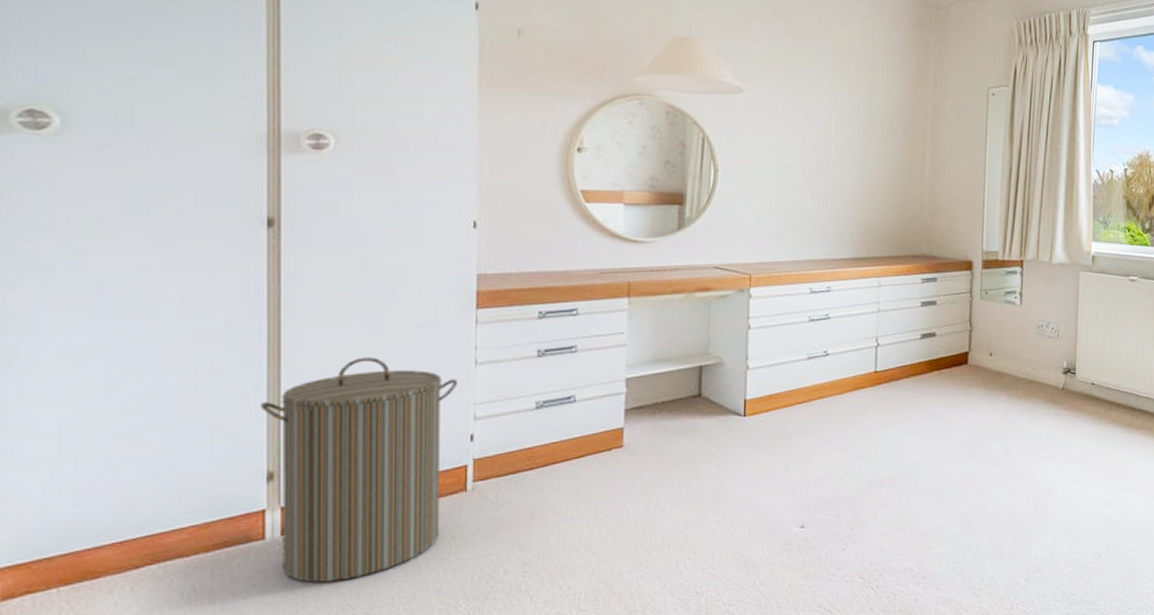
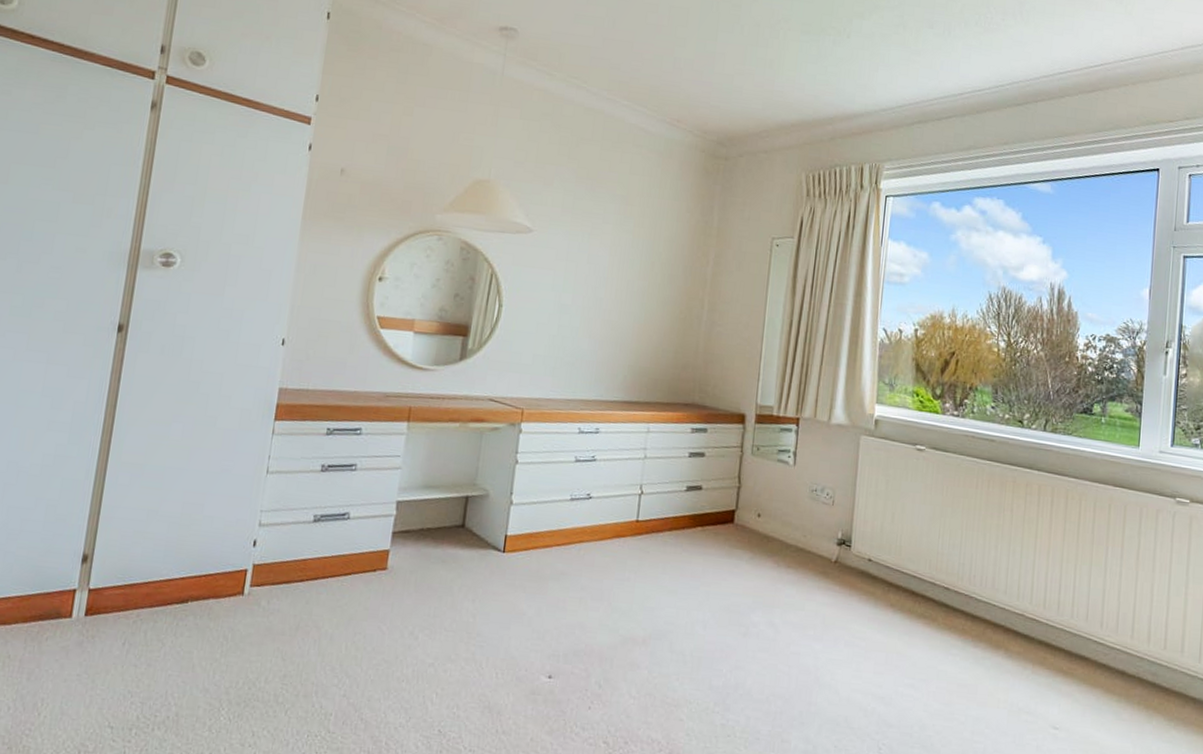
laundry hamper: present [259,357,458,583] -> none [81,456,250,667]

